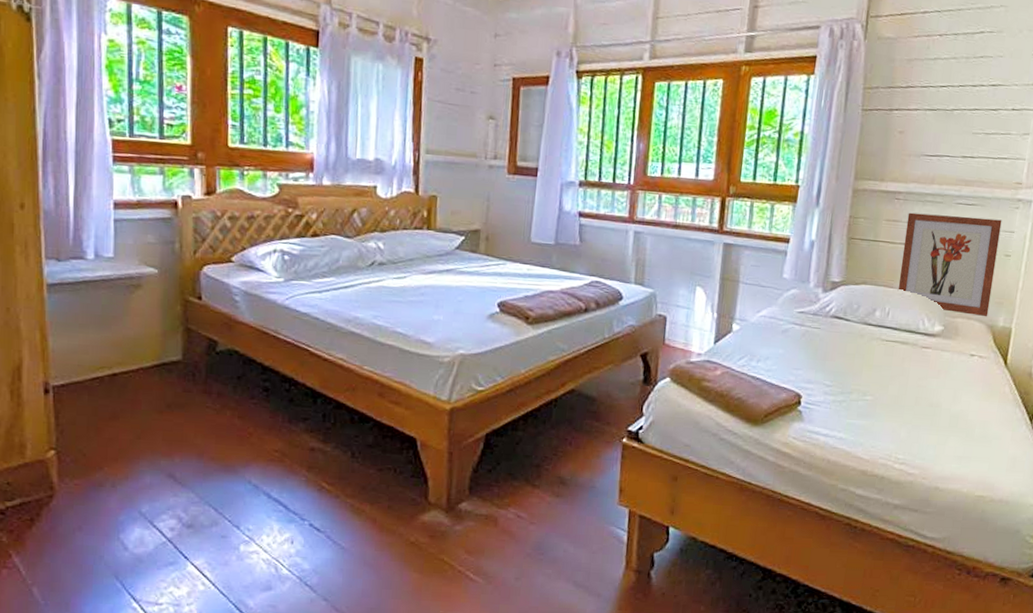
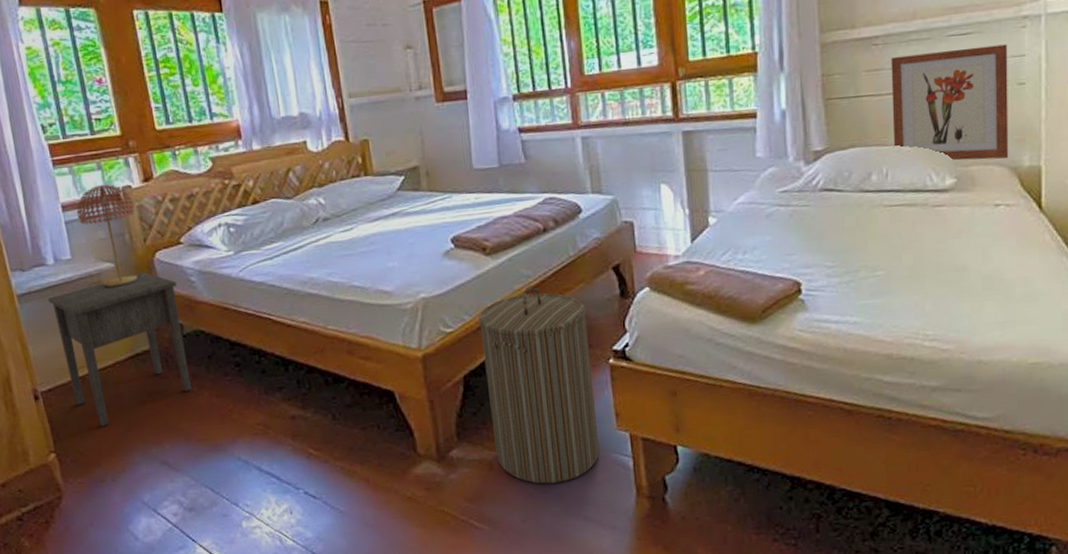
nightstand: none [79,283,219,431] -> present [47,272,192,427]
table lamp: none [129,189,192,293] -> present [76,184,138,288]
laundry hamper: none [503,359,610,547] -> present [479,285,600,484]

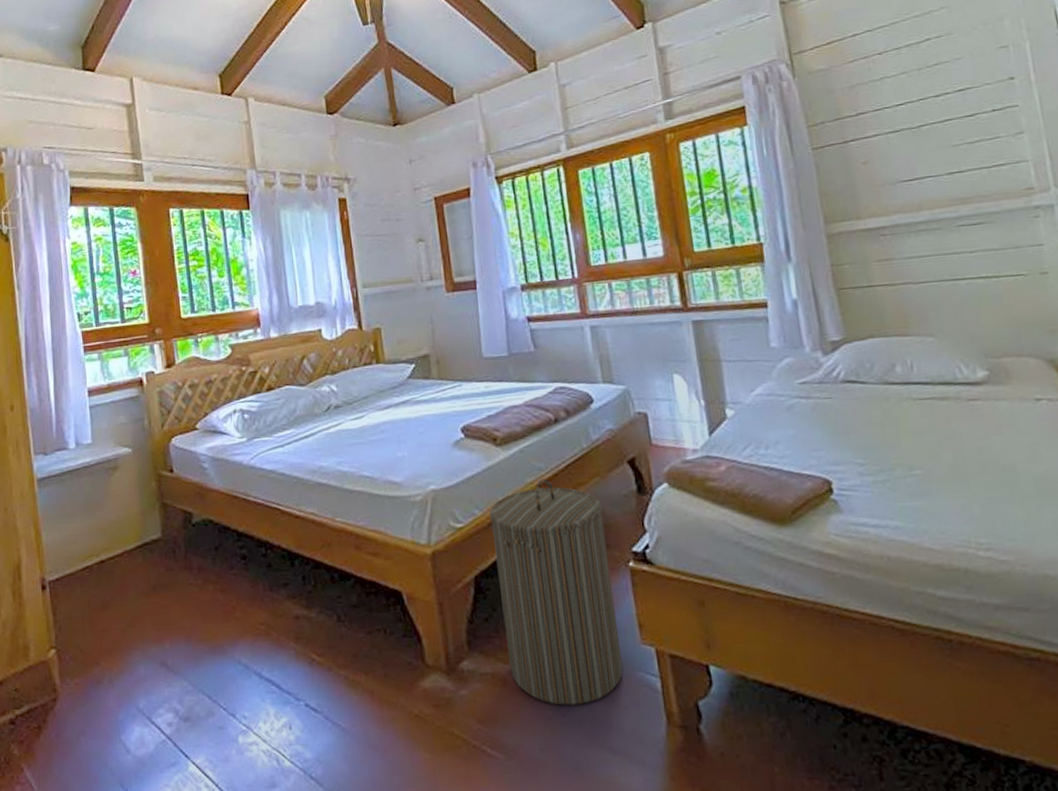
nightstand: present [47,272,192,427] -> none [65,458,196,621]
table lamp: present [76,184,138,288] -> none [101,369,156,473]
wall art: present [891,44,1009,161] -> none [901,233,1043,352]

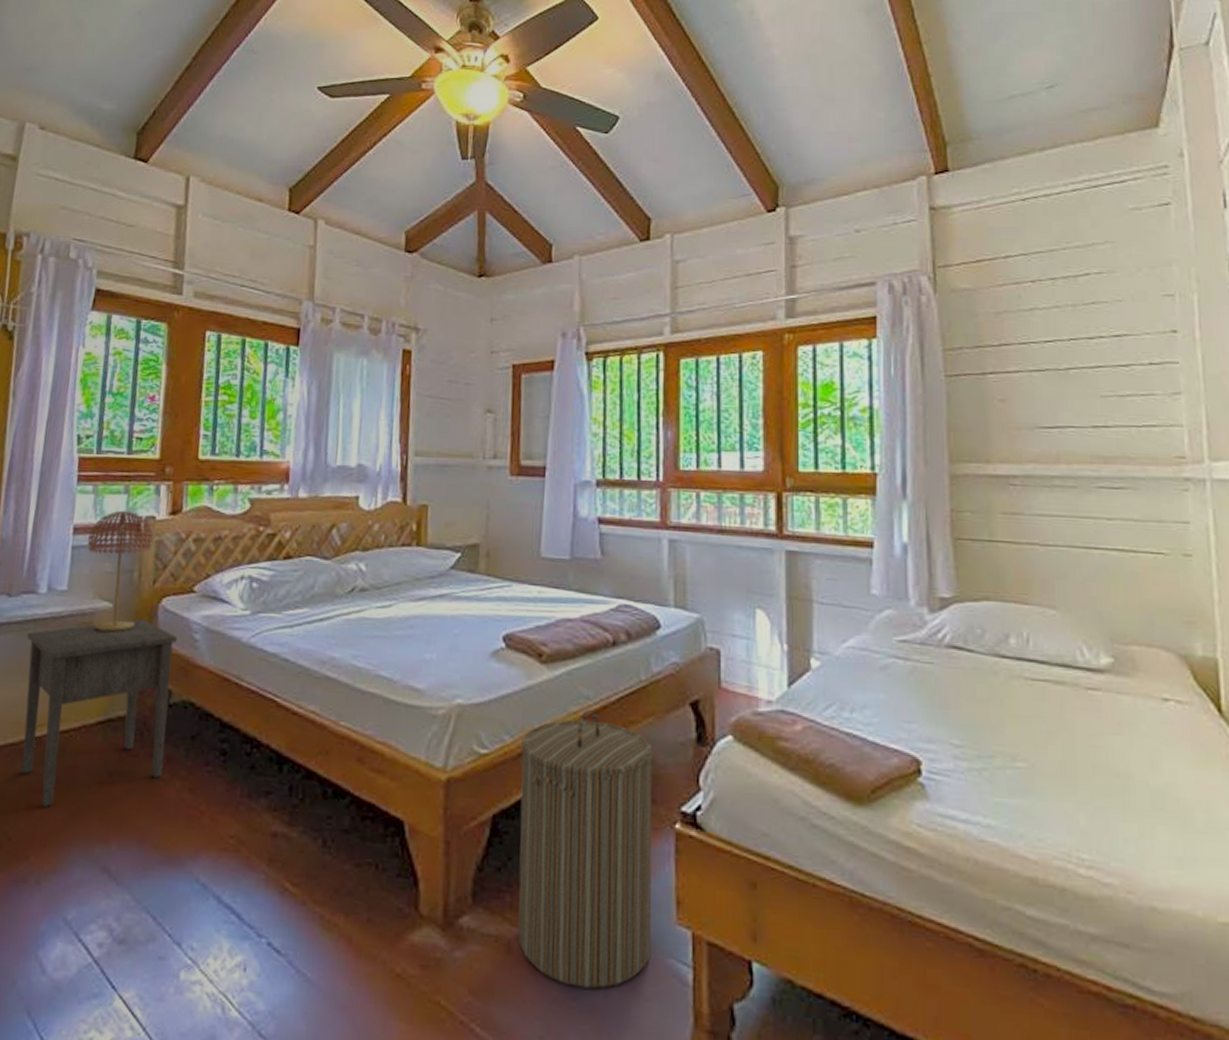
nightstand: none [65,458,196,621] -> present [22,619,177,807]
table lamp: none [101,369,156,473] -> present [87,510,154,632]

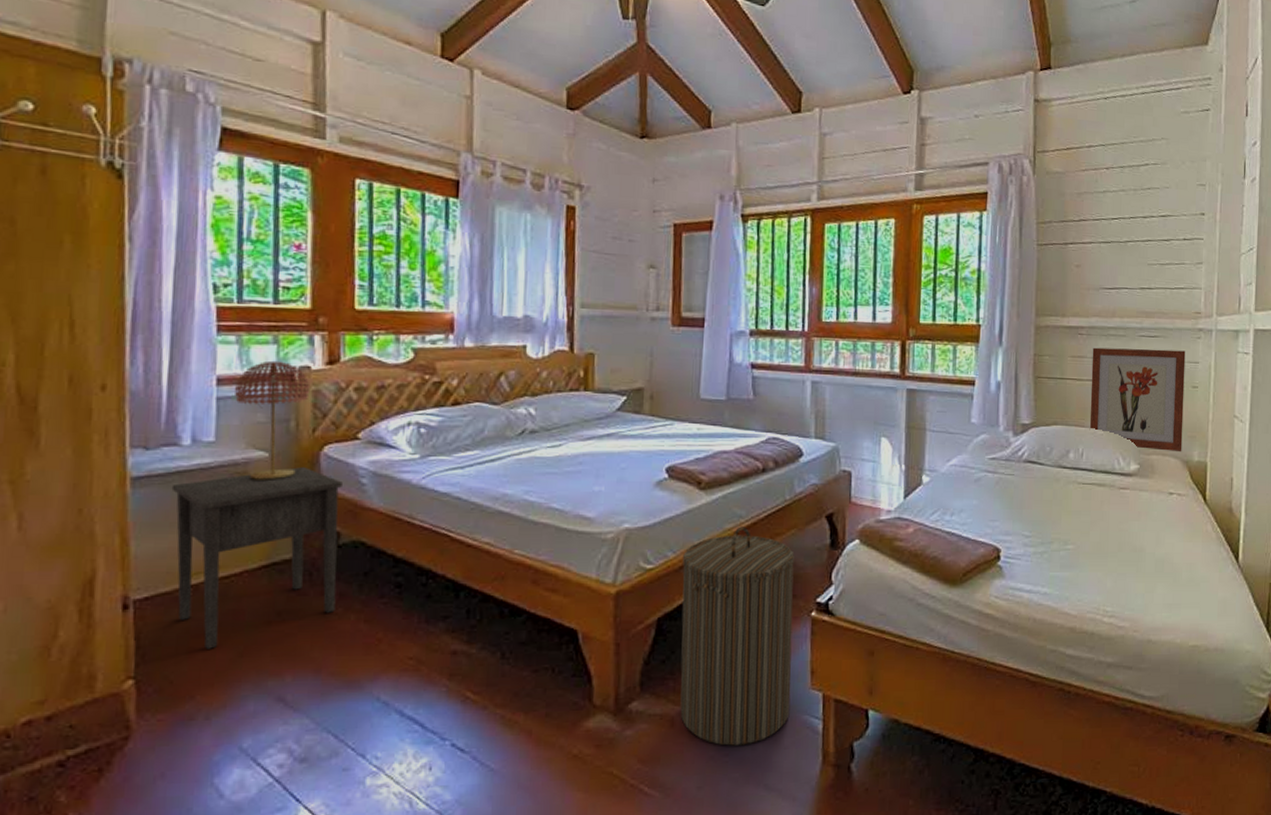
wall art: none [1031,501,1177,643] -> present [1089,347,1186,452]

